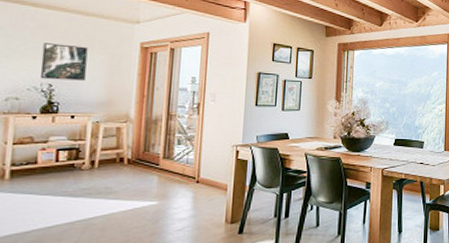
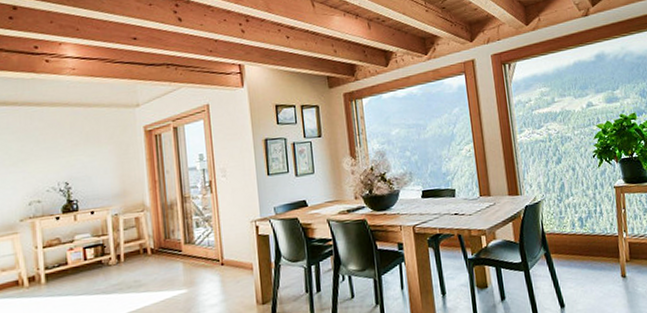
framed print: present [40,43,88,81] -> none [53,139,99,179]

